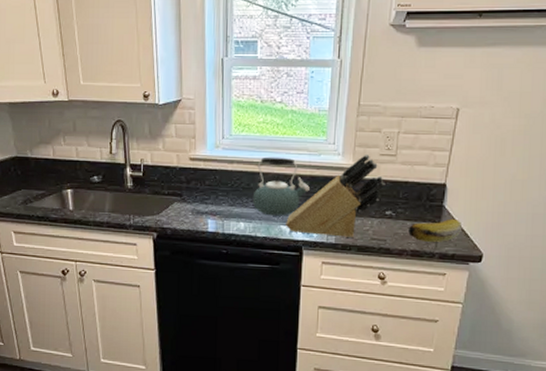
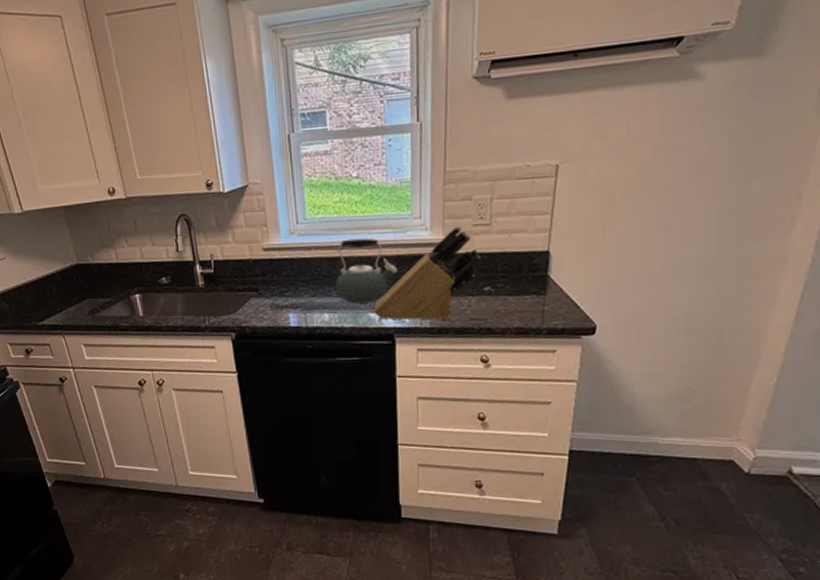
banana: present [408,218,462,242] -> none [511,288,570,317]

